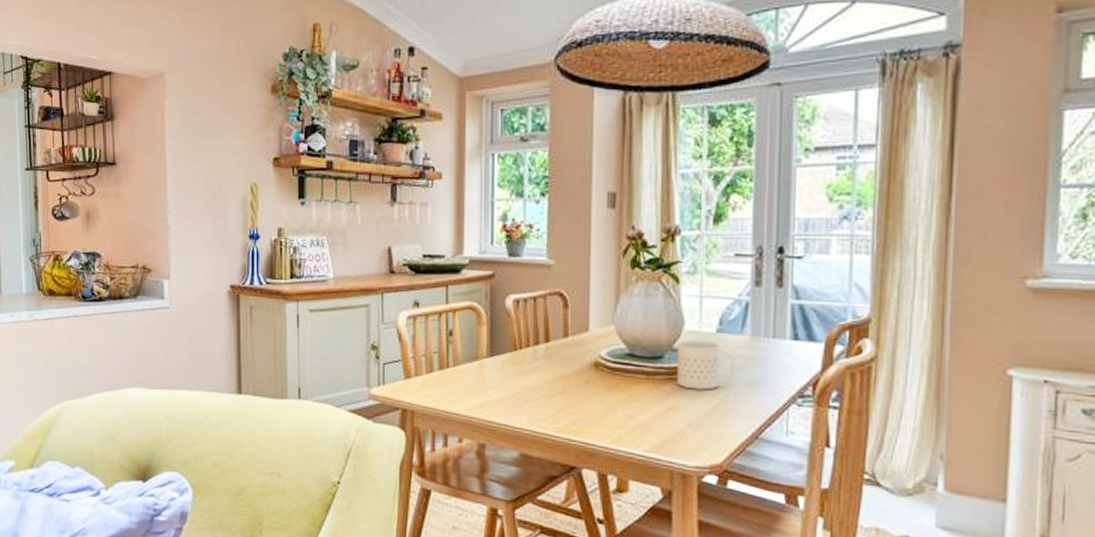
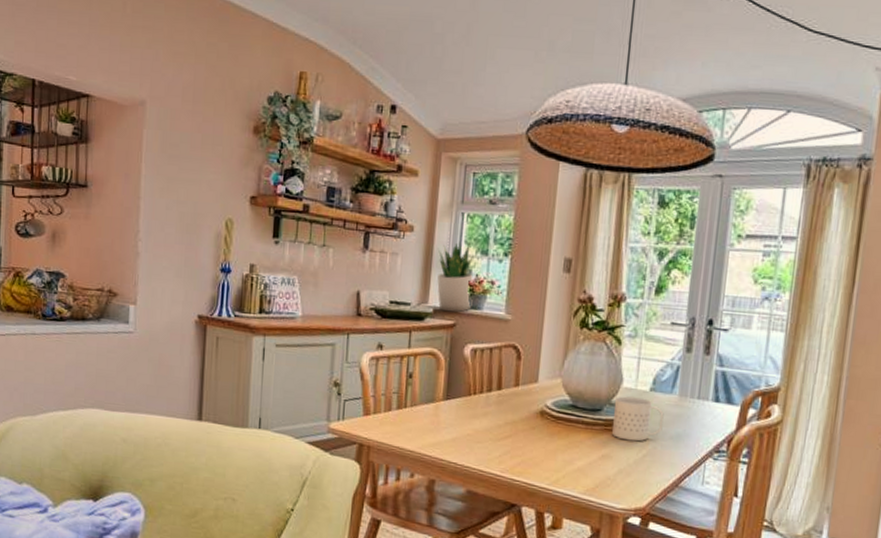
planter: none [470,183,511,262] -> present [437,240,473,312]

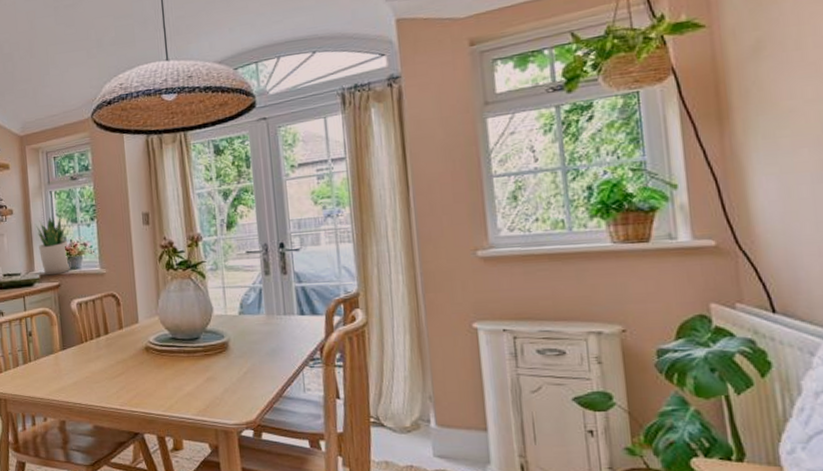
mug: present [611,396,664,442] -> none [208,322,257,362]

